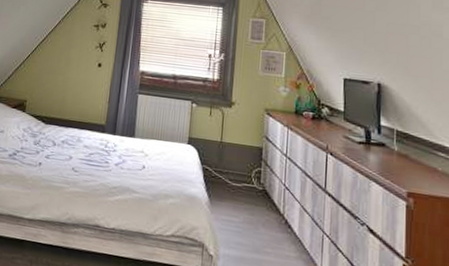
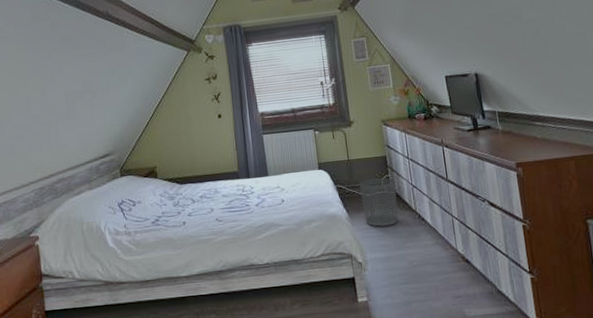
waste bin: none [226,167,267,224] -> present [359,178,398,227]

